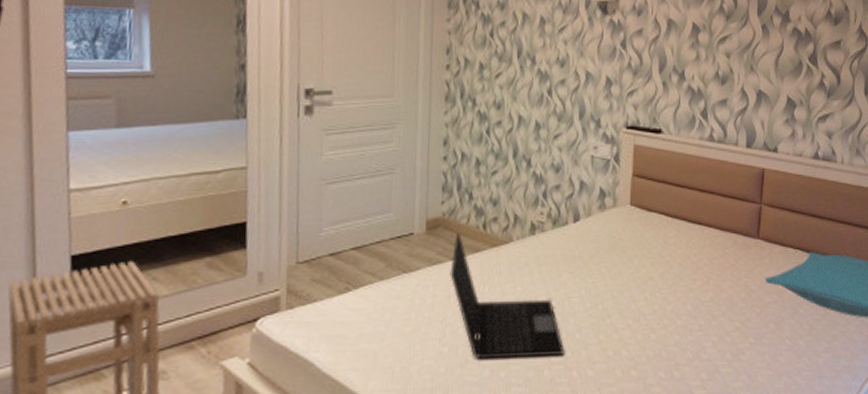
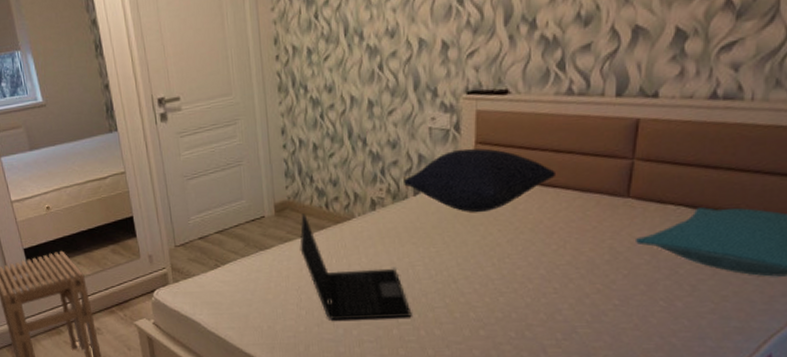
pillow: none [565,179,700,243] -> present [404,148,555,212]

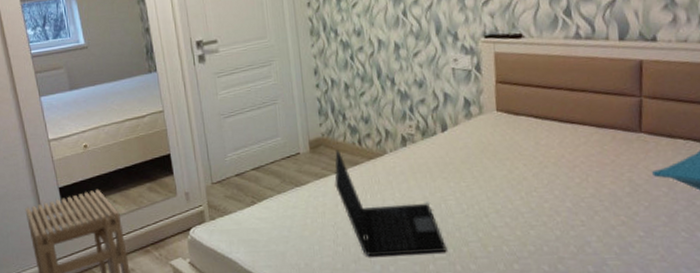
pillow: present [404,148,555,212] -> none [432,87,572,148]

